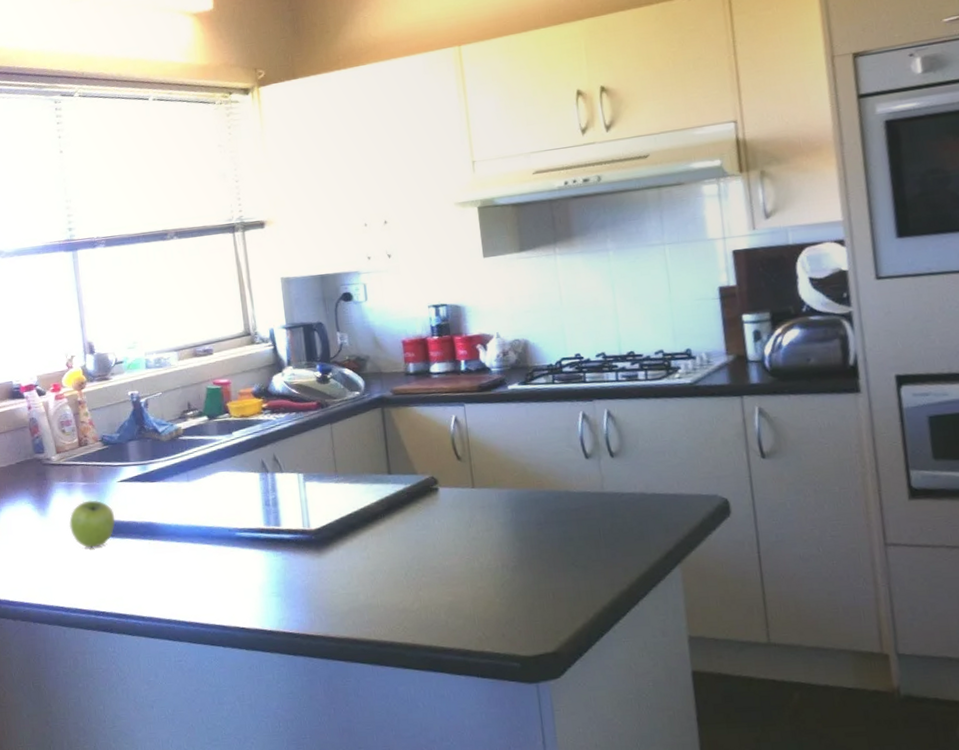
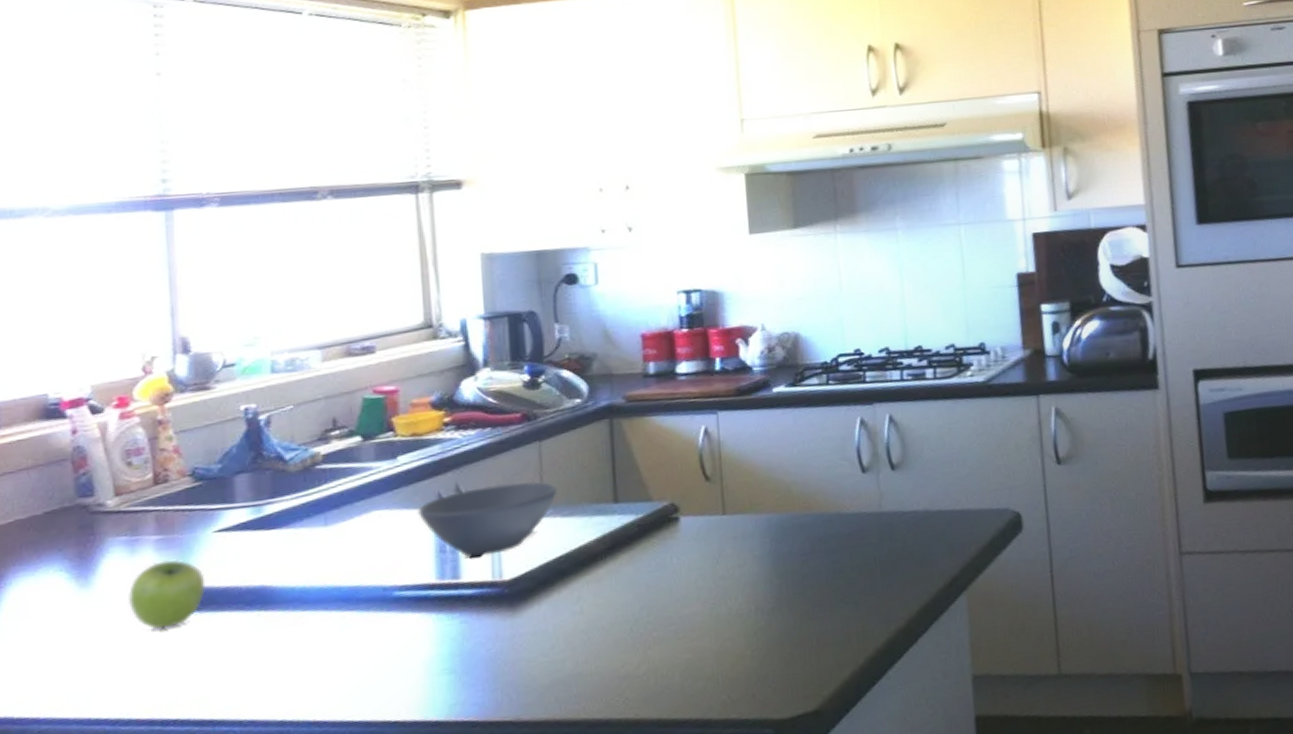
bowl: none [248,454,345,511] -> present [417,481,557,558]

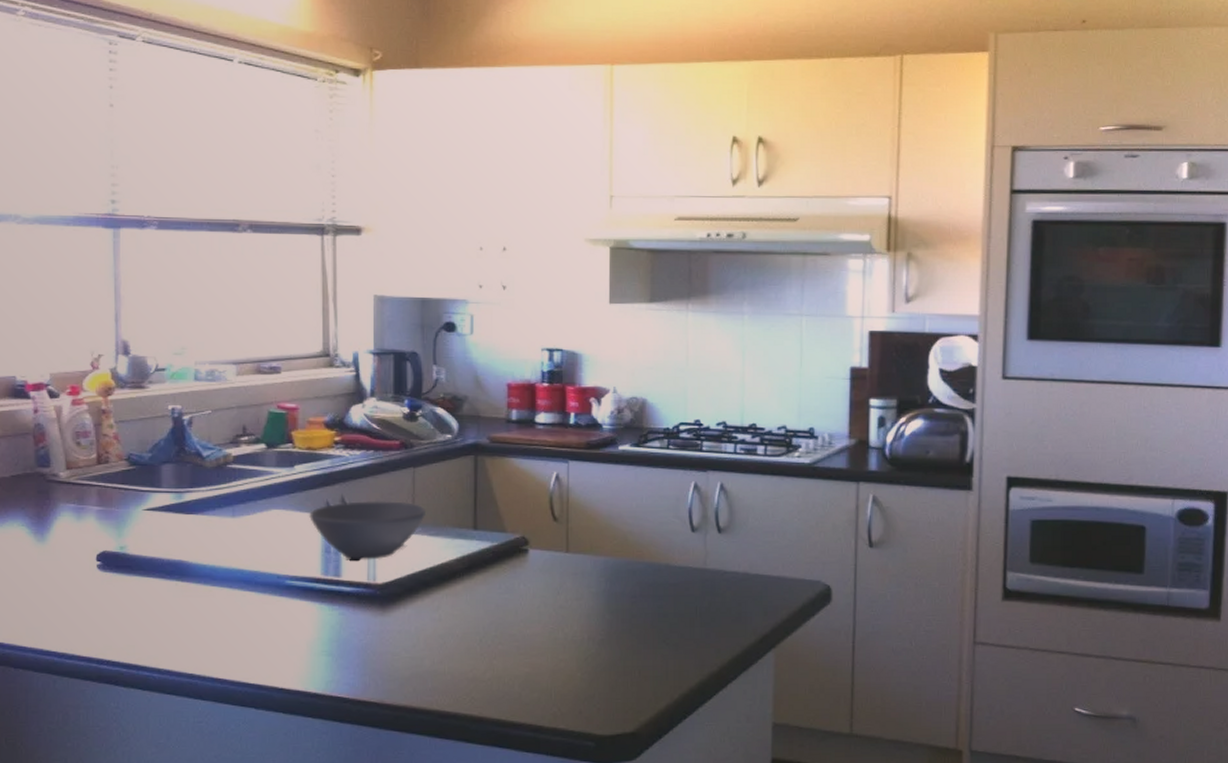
fruit: present [127,559,206,629] -> none [74,529,135,584]

